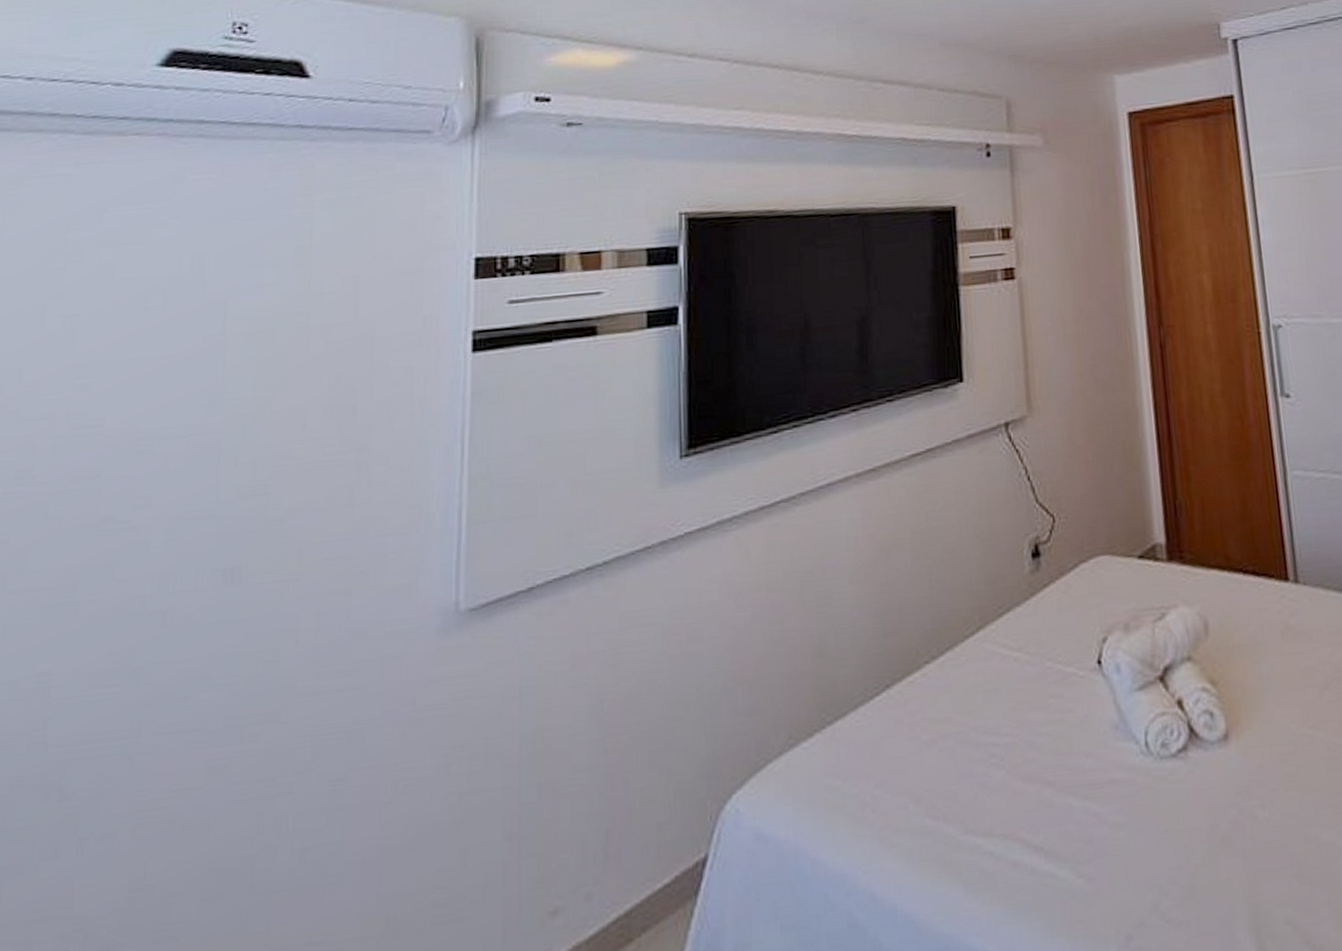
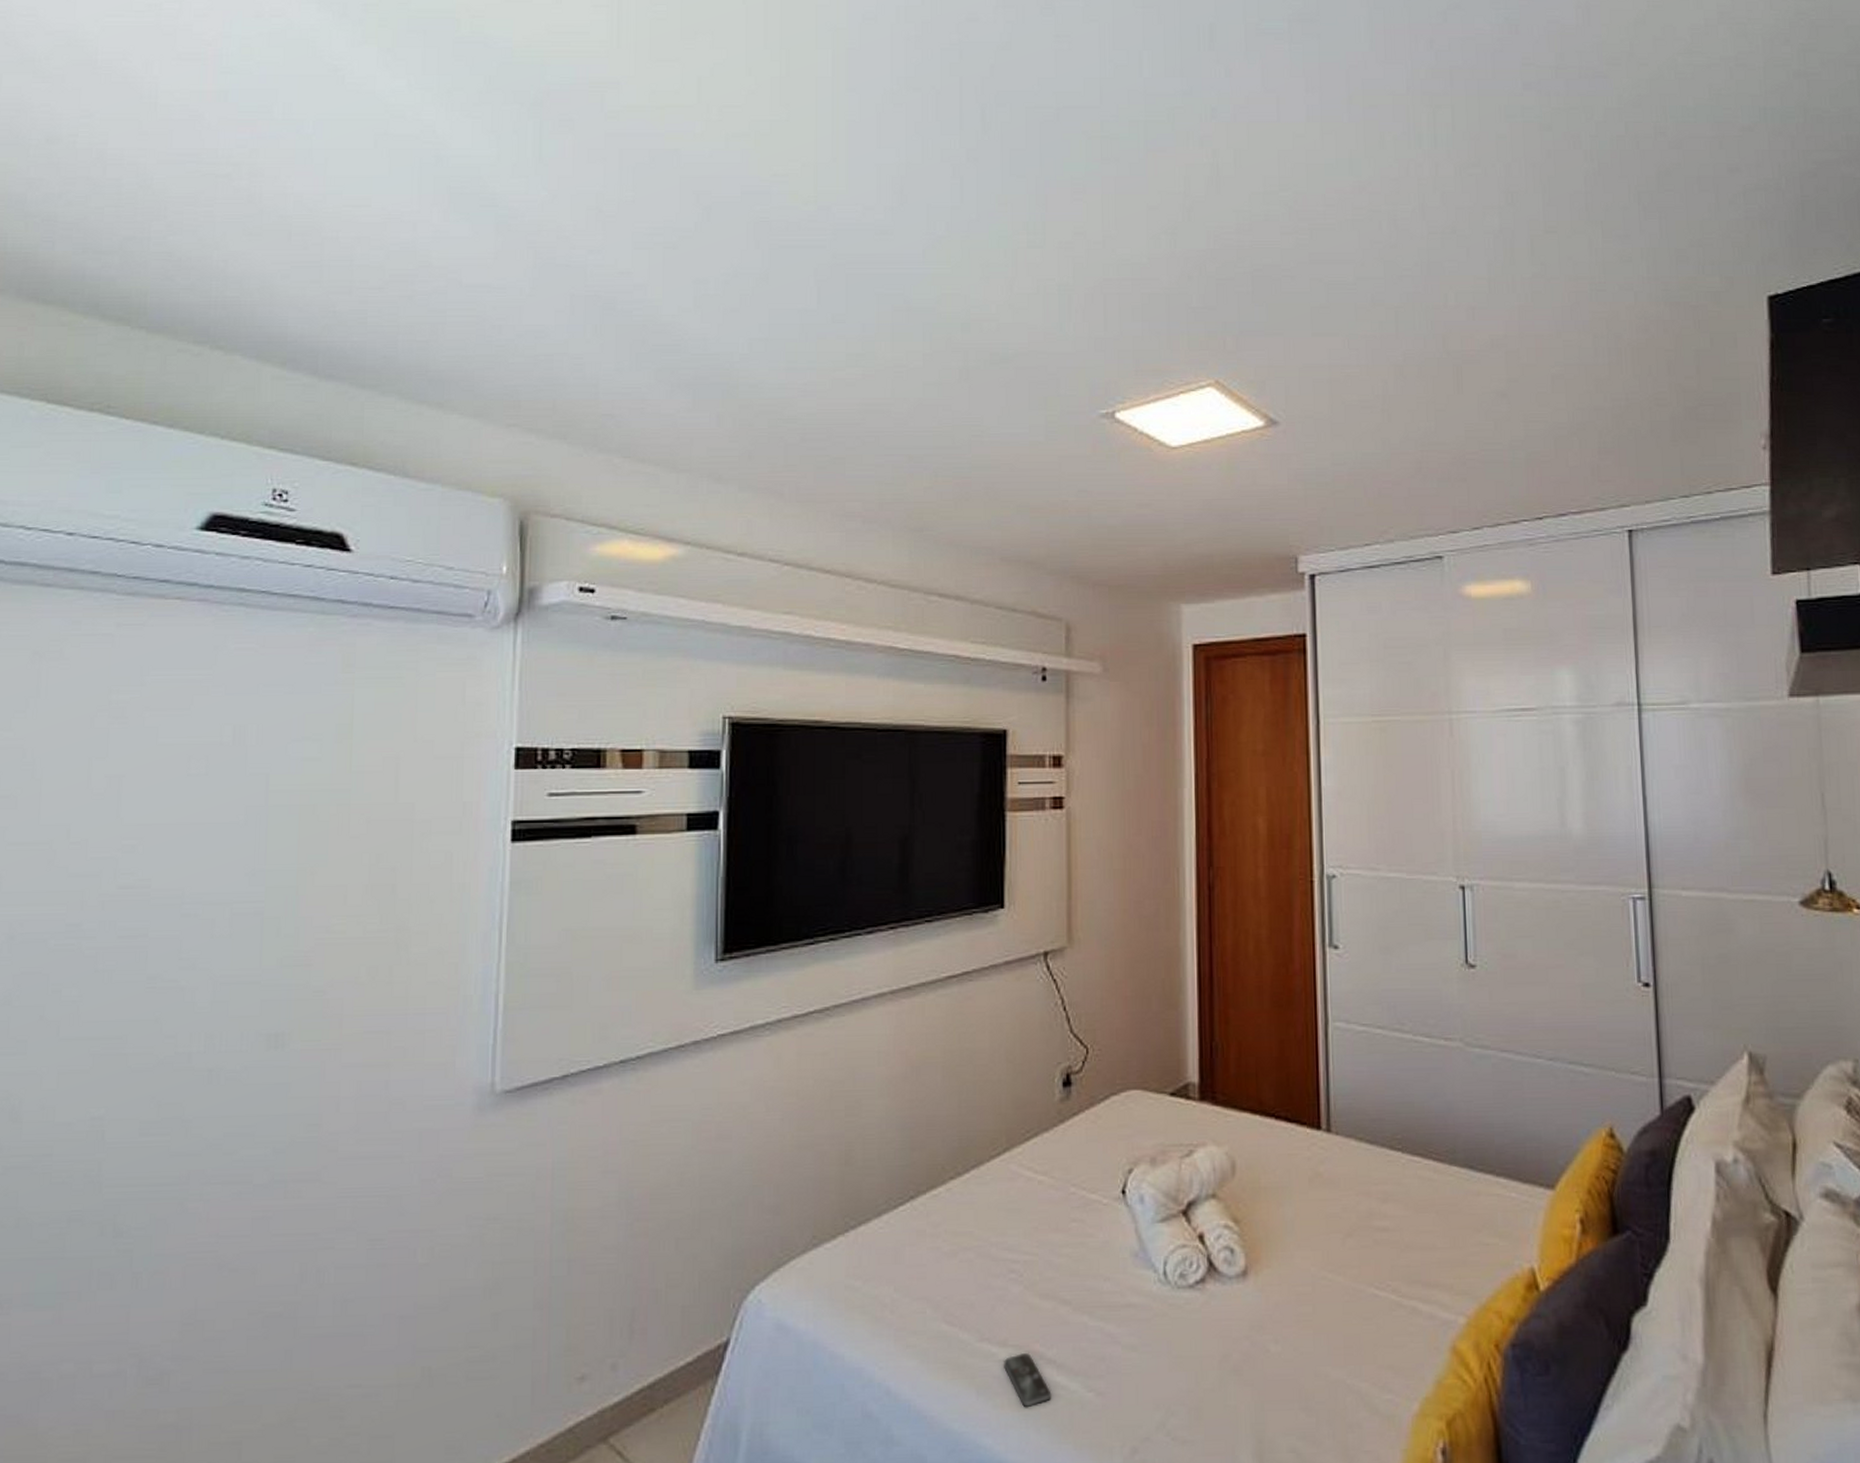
mobile phone: none [990,842,1041,902] -> present [1004,1353,1052,1408]

